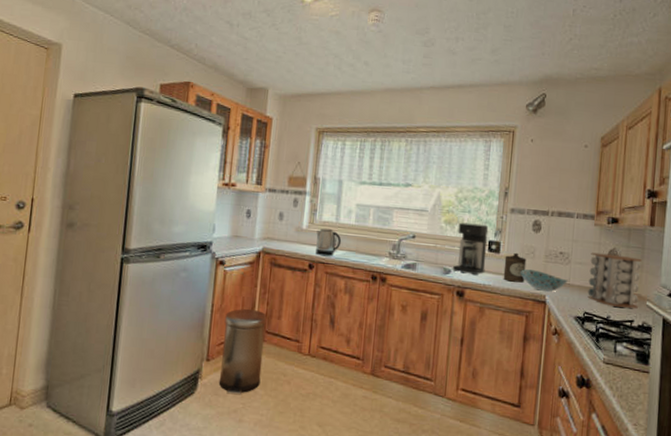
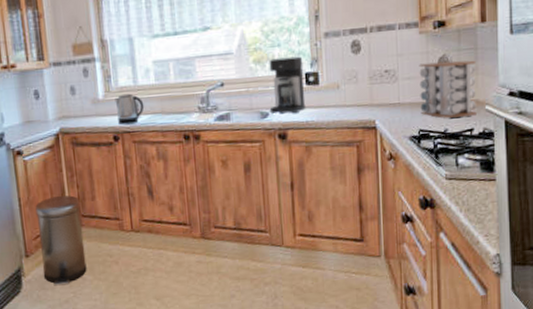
canister: present [503,252,527,283] -> none [325,80,351,113]
bowl: present [519,269,569,293] -> none [343,95,399,117]

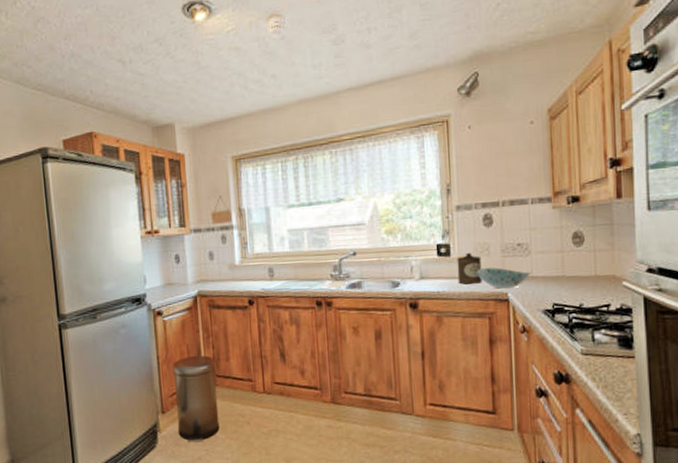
kettle: present [115,93,145,126] -> none [250,260,279,290]
coffee maker: present [269,56,306,114] -> none [401,228,437,284]
canister: none [325,80,351,113] -> present [457,252,483,285]
bowl: none [343,95,399,117] -> present [475,267,532,290]
spice rack: present [419,53,477,119] -> none [552,228,613,294]

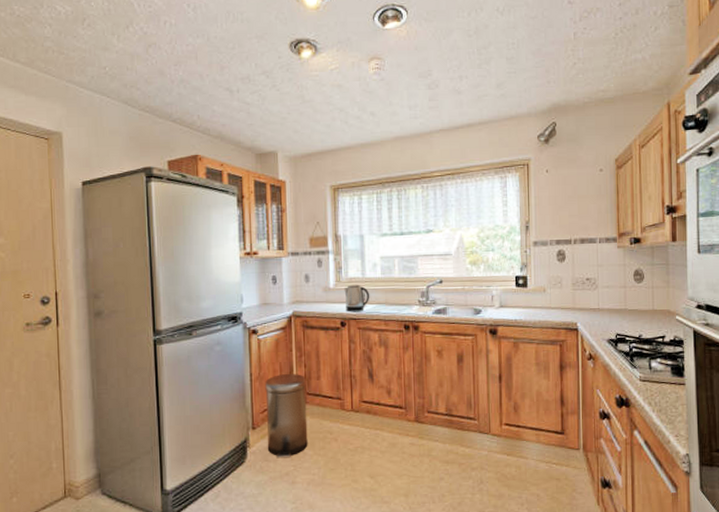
kettle: none [250,260,279,290] -> present [344,284,370,313]
canister: present [457,252,483,285] -> none [533,284,555,314]
bowl: present [475,267,532,290] -> none [549,299,598,320]

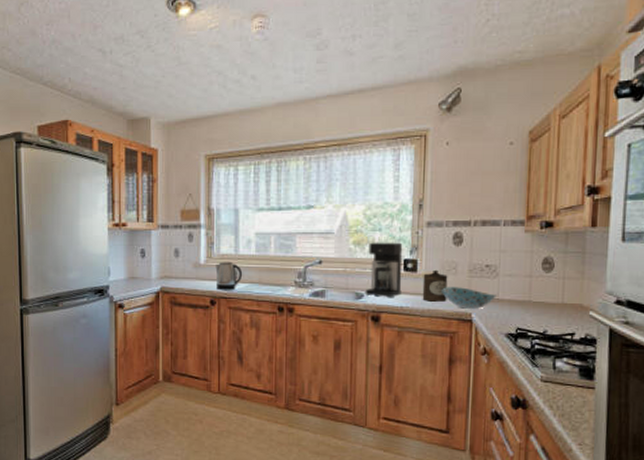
pedal bin: present [265,374,308,459] -> none [130,351,172,437]
coffee maker: none [482,261,515,311] -> present [365,242,403,297]
canister: none [533,284,555,314] -> present [422,269,448,302]
bowl: none [549,299,598,320] -> present [440,287,498,310]

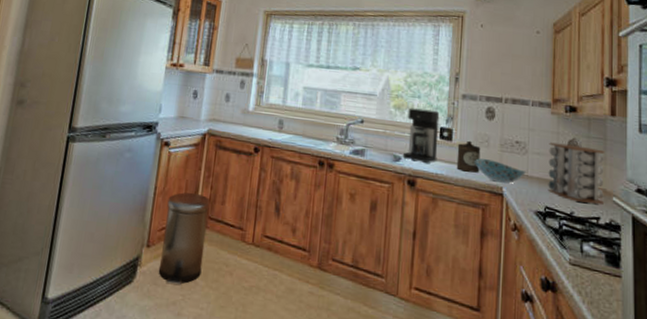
pedal bin: none [130,351,172,437] -> present [158,192,210,286]
kettle: present [215,261,243,291] -> none [261,110,288,141]
spice rack: none [520,254,584,321] -> present [548,137,605,205]

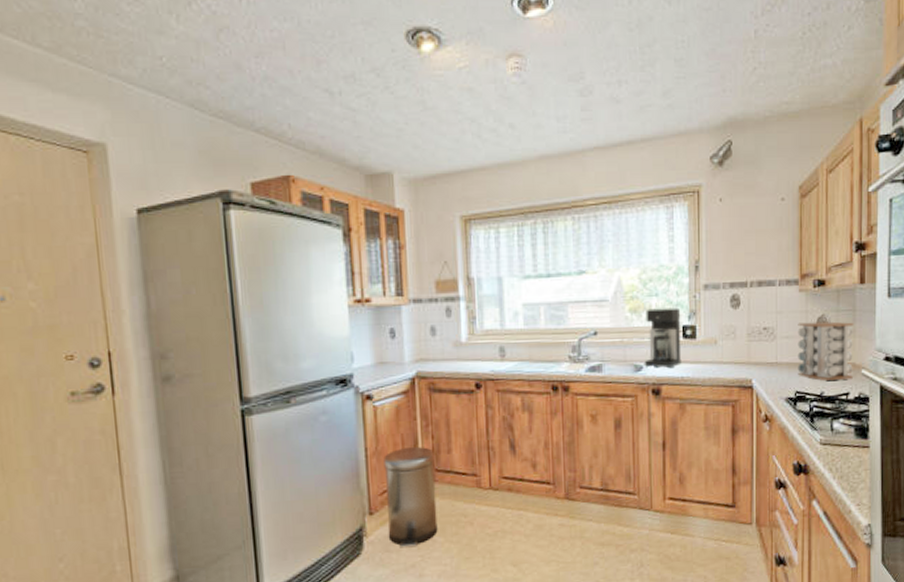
canister: present [456,140,481,173] -> none [702,335,727,370]
bowl: present [474,158,527,184] -> none [720,352,776,376]

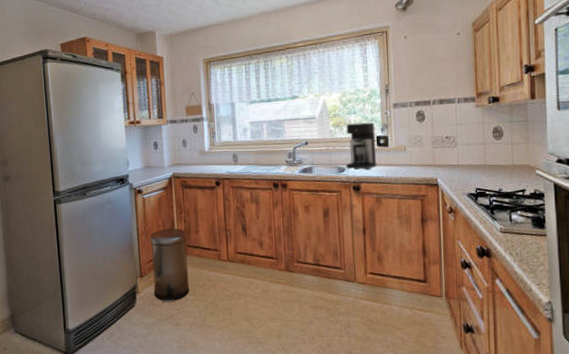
spice rack: present [798,313,855,382] -> none [476,124,528,180]

